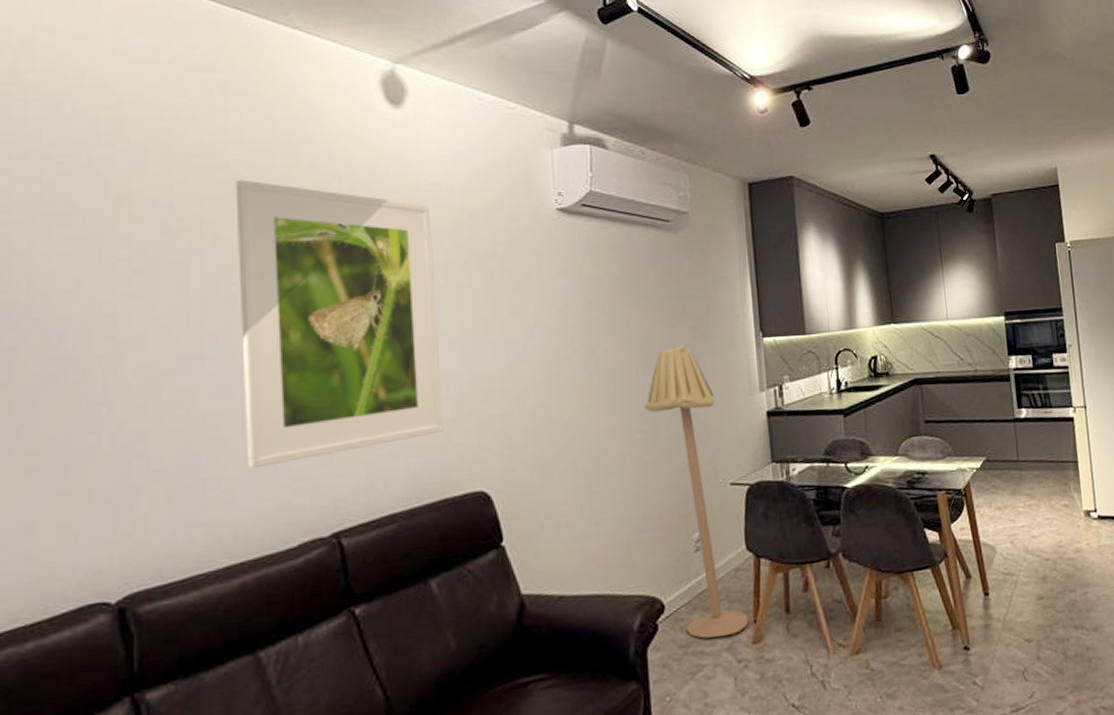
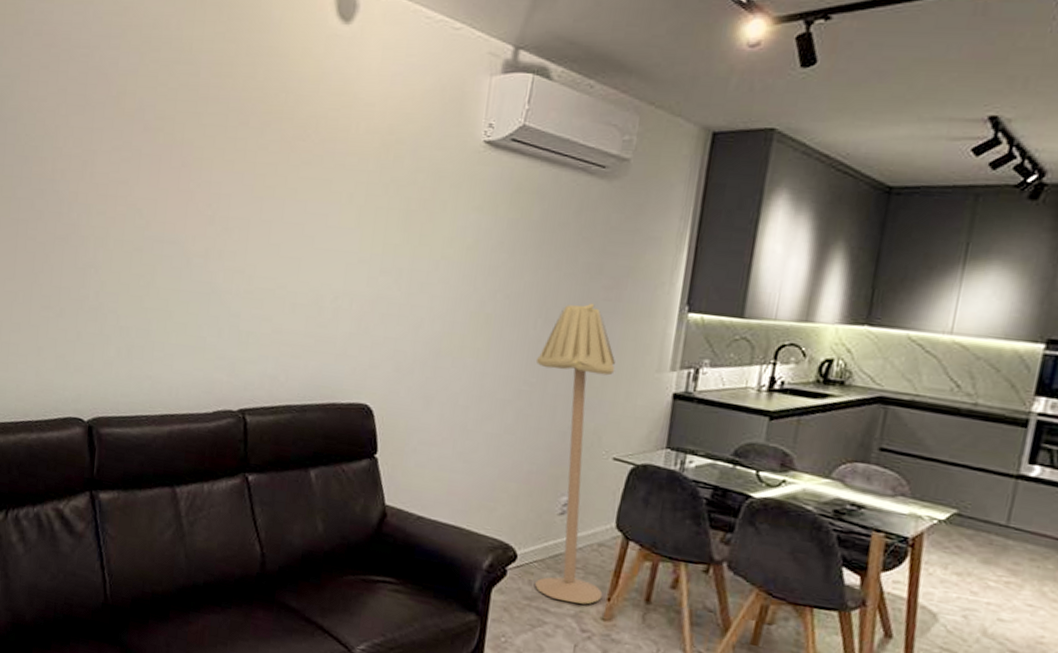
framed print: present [235,180,443,469] -> none [184,86,362,344]

